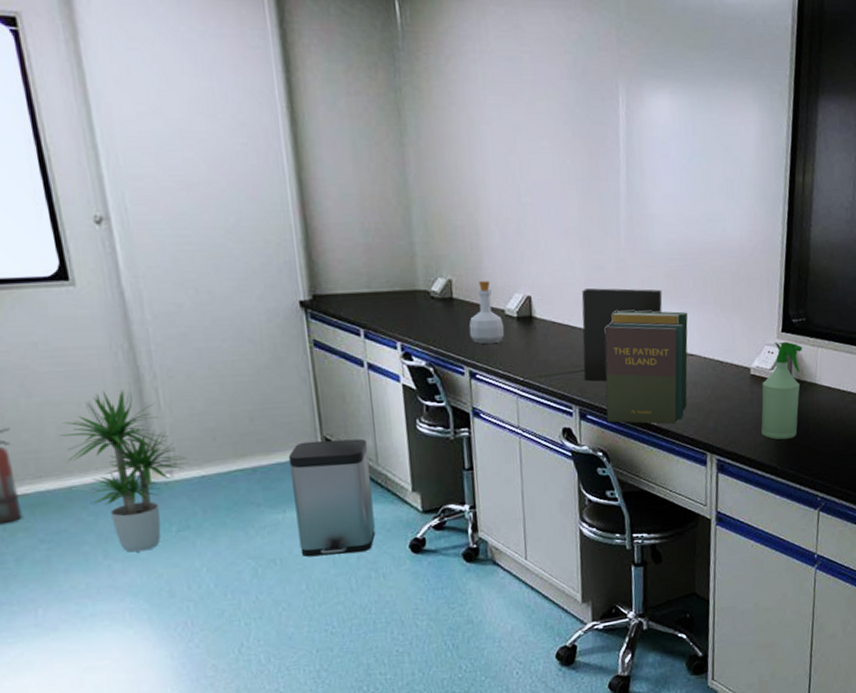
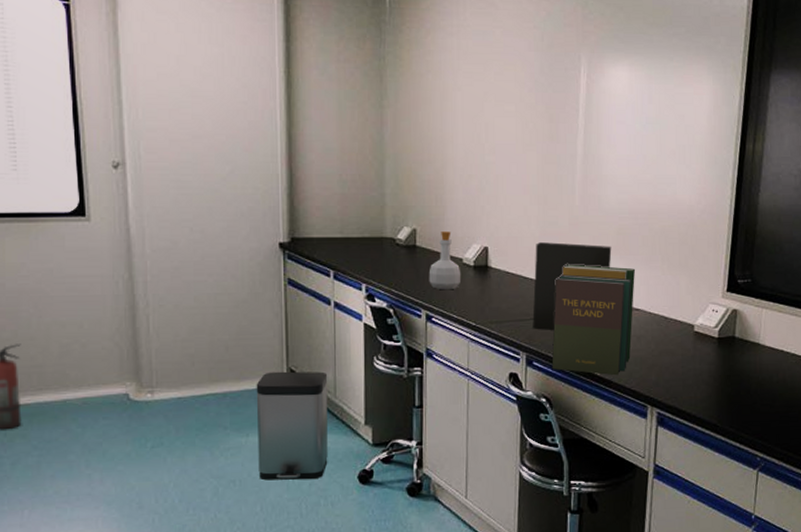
potted plant: present [60,390,190,552] -> none [62,315,169,464]
spray bottle: present [760,341,802,440] -> none [702,301,747,398]

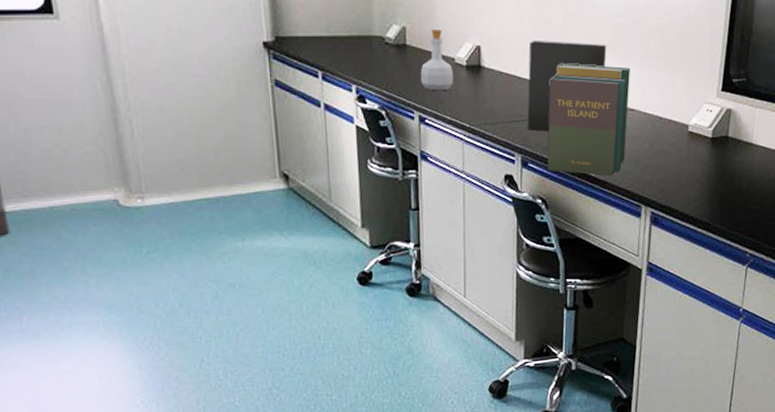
pedal bin: present [256,371,328,481] -> none [248,175,327,284]

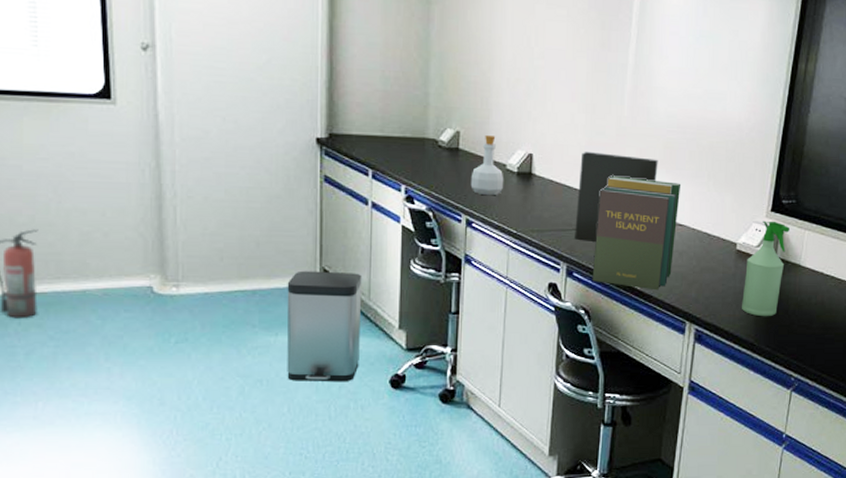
pedal bin: none [248,175,327,284] -> present [286,270,362,382]
spray bottle: none [695,100,740,197] -> present [741,220,789,317]

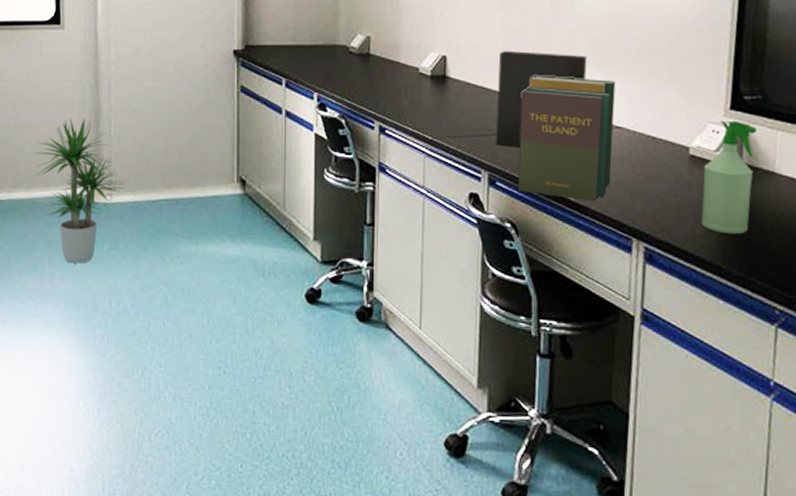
potted plant: none [82,204,196,358] -> present [34,118,126,264]
pedal bin: present [286,270,362,382] -> none [206,180,277,295]
bottle: present [470,135,504,196] -> none [382,39,418,101]

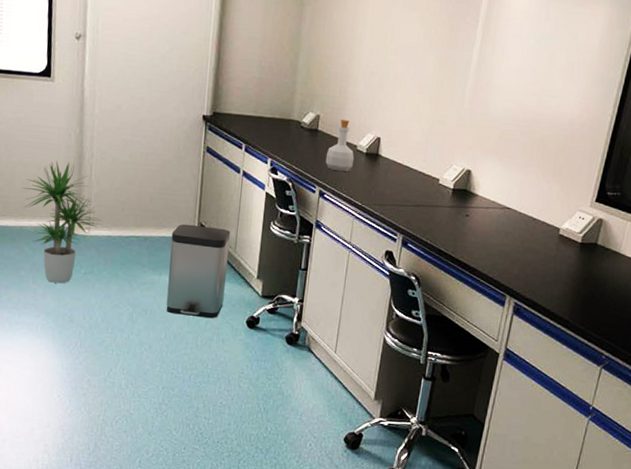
pedal bin: none [206,180,277,295] -> present [166,224,231,319]
bottle: none [382,39,418,101] -> present [325,120,355,172]
binder: present [495,51,587,147] -> none [411,138,493,218]
books: present [517,75,616,202] -> none [424,160,512,265]
spray bottle: present [700,120,756,235] -> none [559,209,612,298]

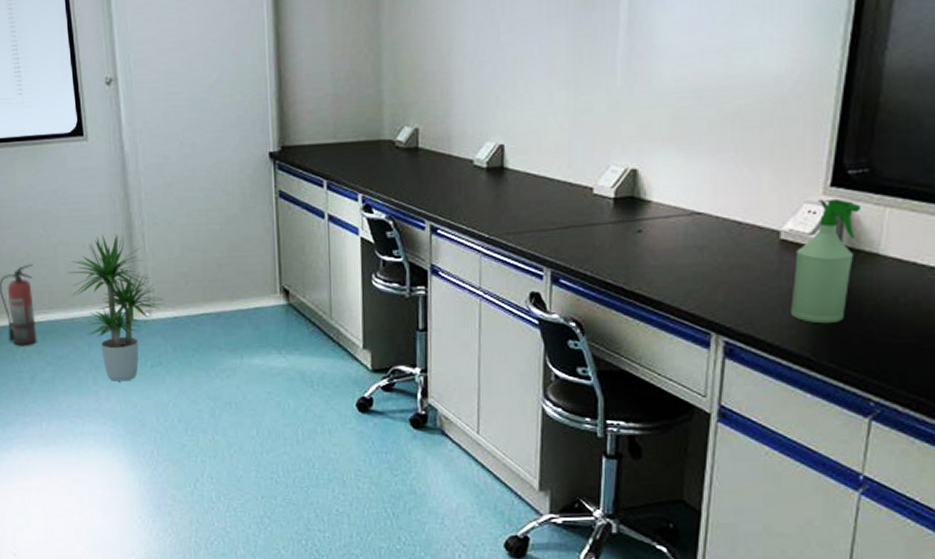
pedal bin: present [166,224,231,319] -> none [249,290,324,406]
bottle: present [325,120,355,172] -> none [433,129,472,198]
spray bottle: none [559,209,612,298] -> present [789,198,860,324]

